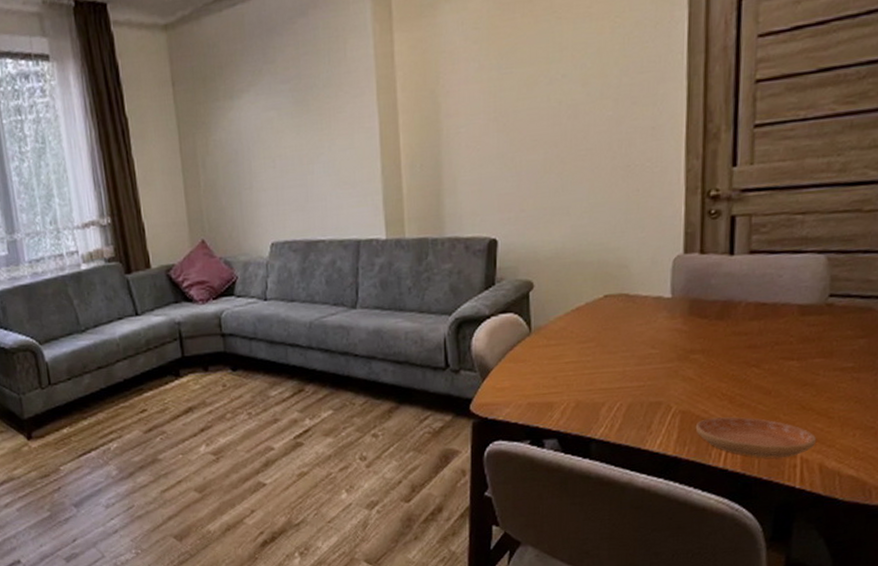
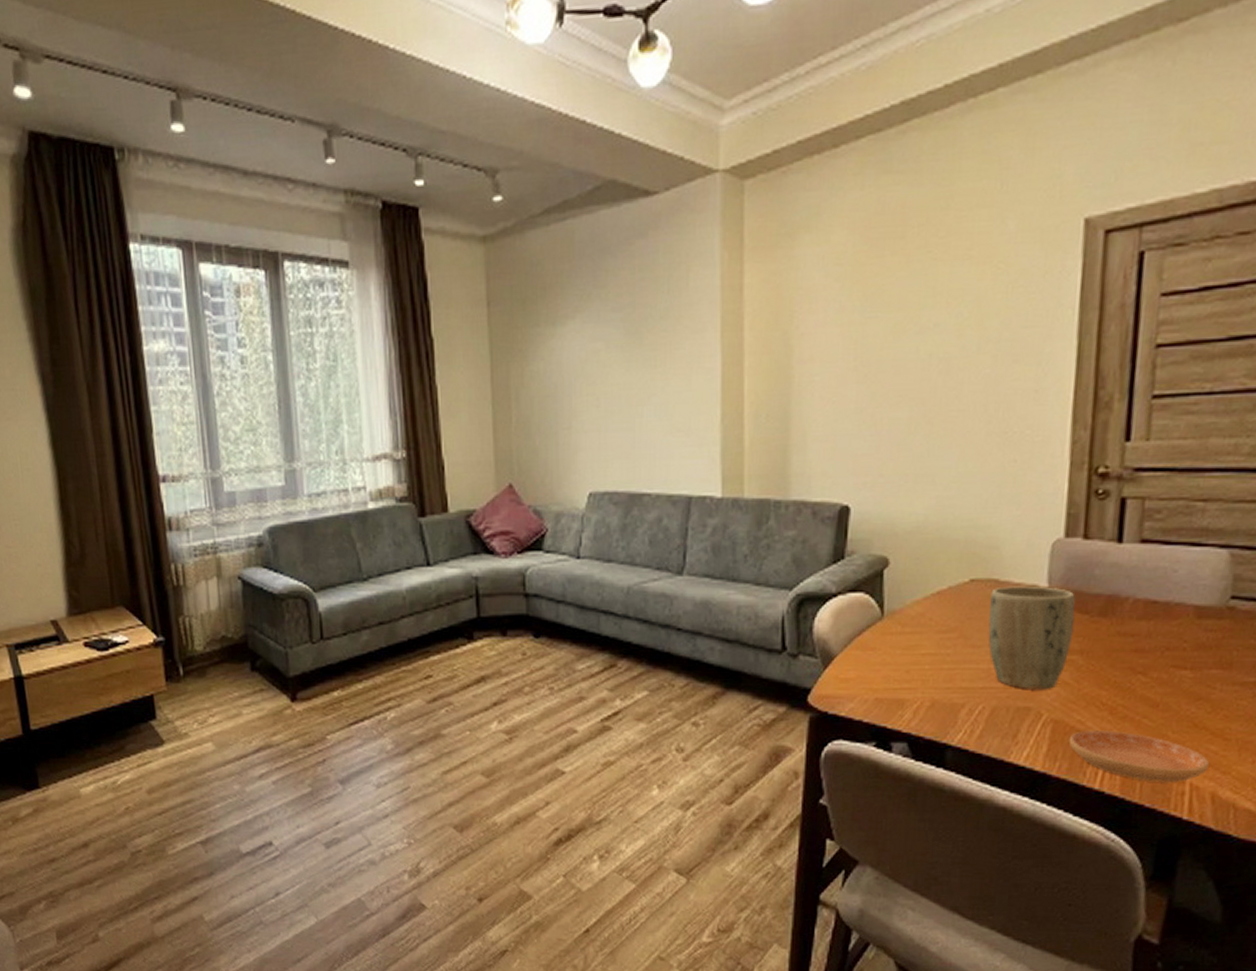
plant pot: none [622,297,696,386] -> present [988,586,1075,689]

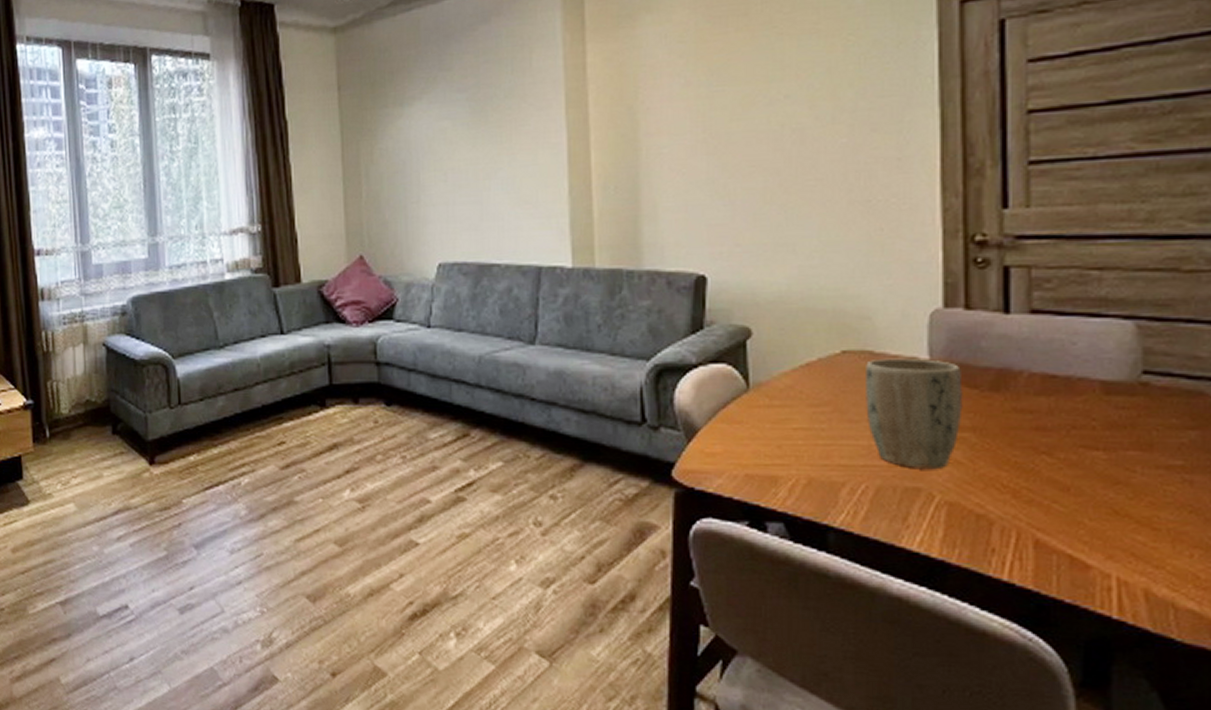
saucer: present [1068,730,1210,782] -> none [967,515,1139,576]

